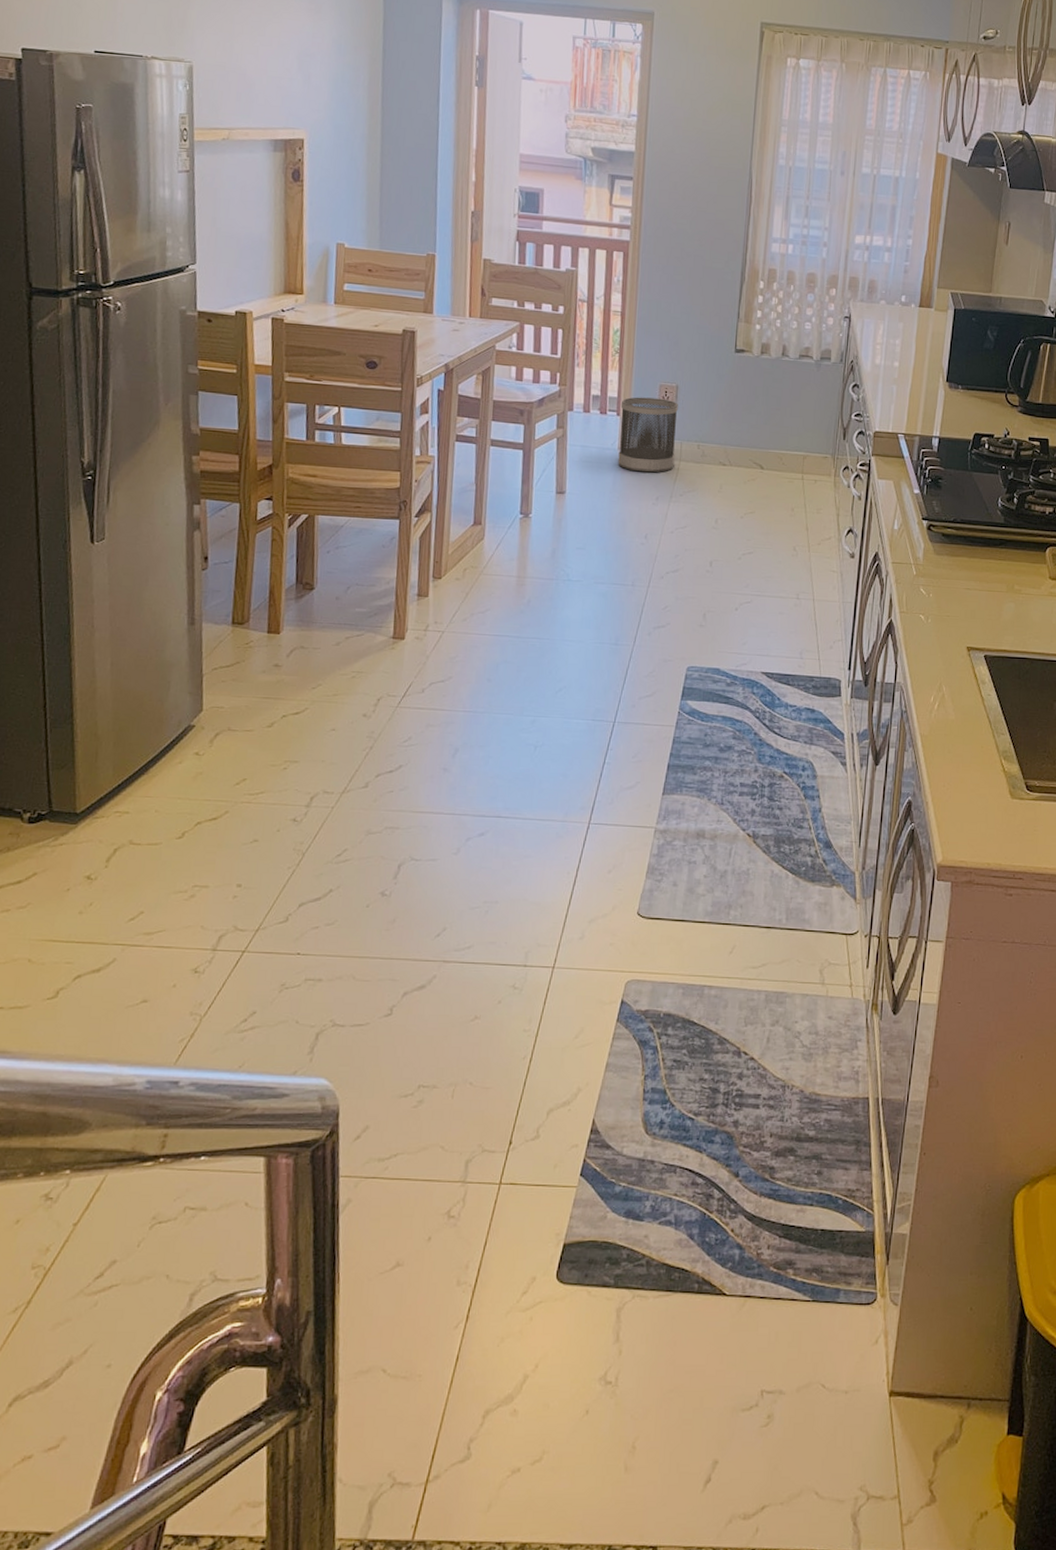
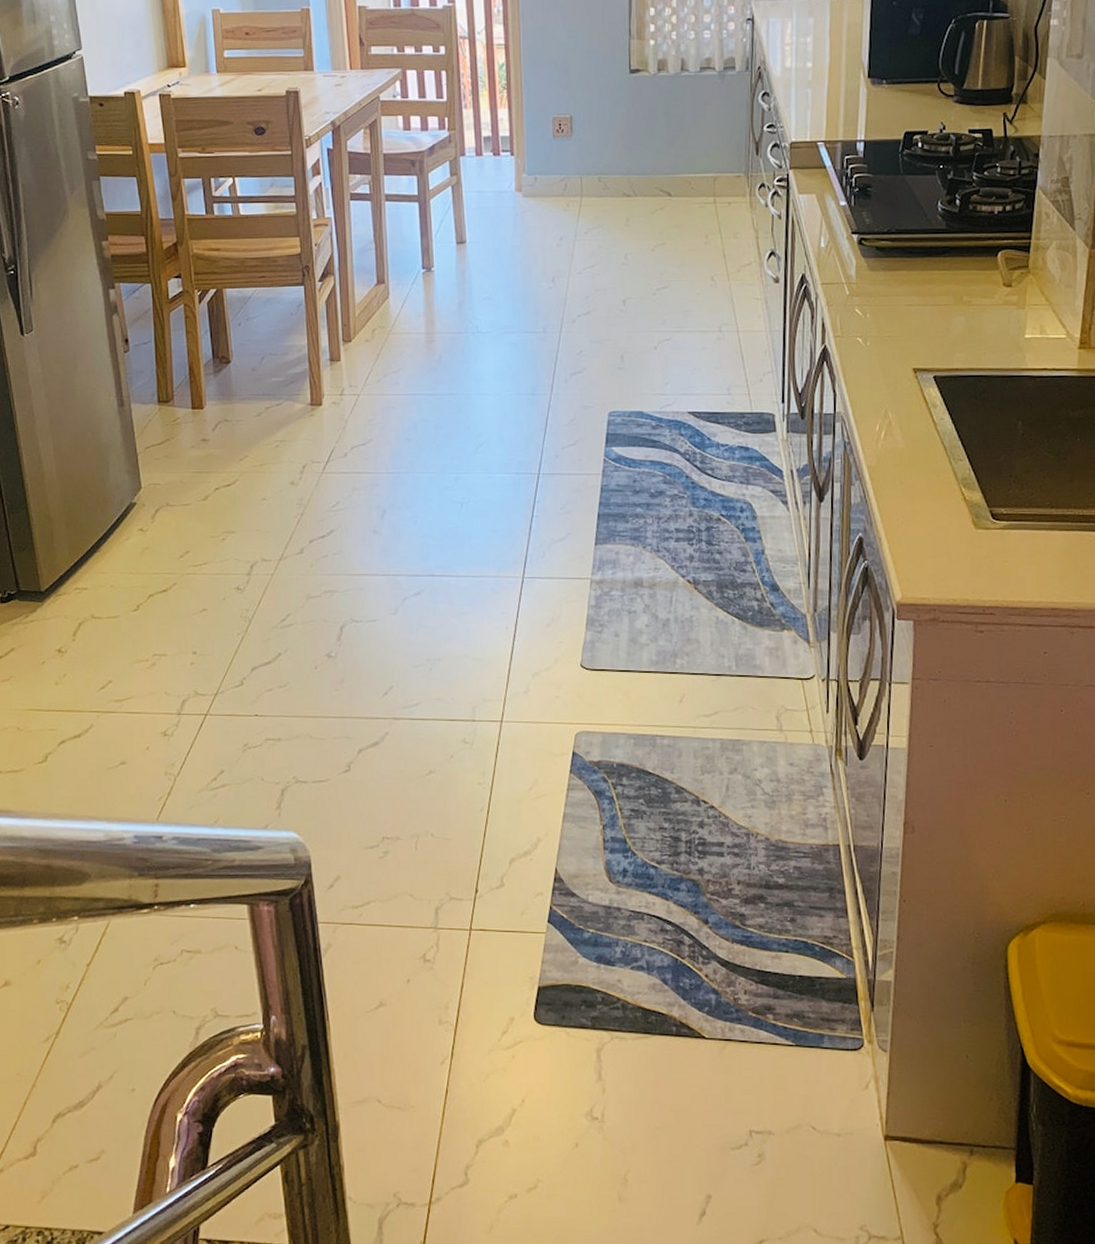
wastebasket: present [618,397,678,473] -> none [515,132,576,213]

